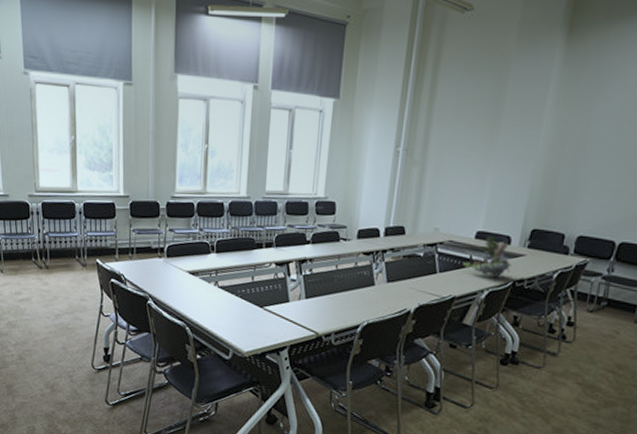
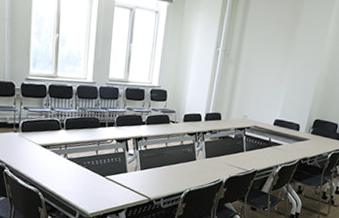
plant: present [463,237,512,278] -> none [264,124,299,156]

